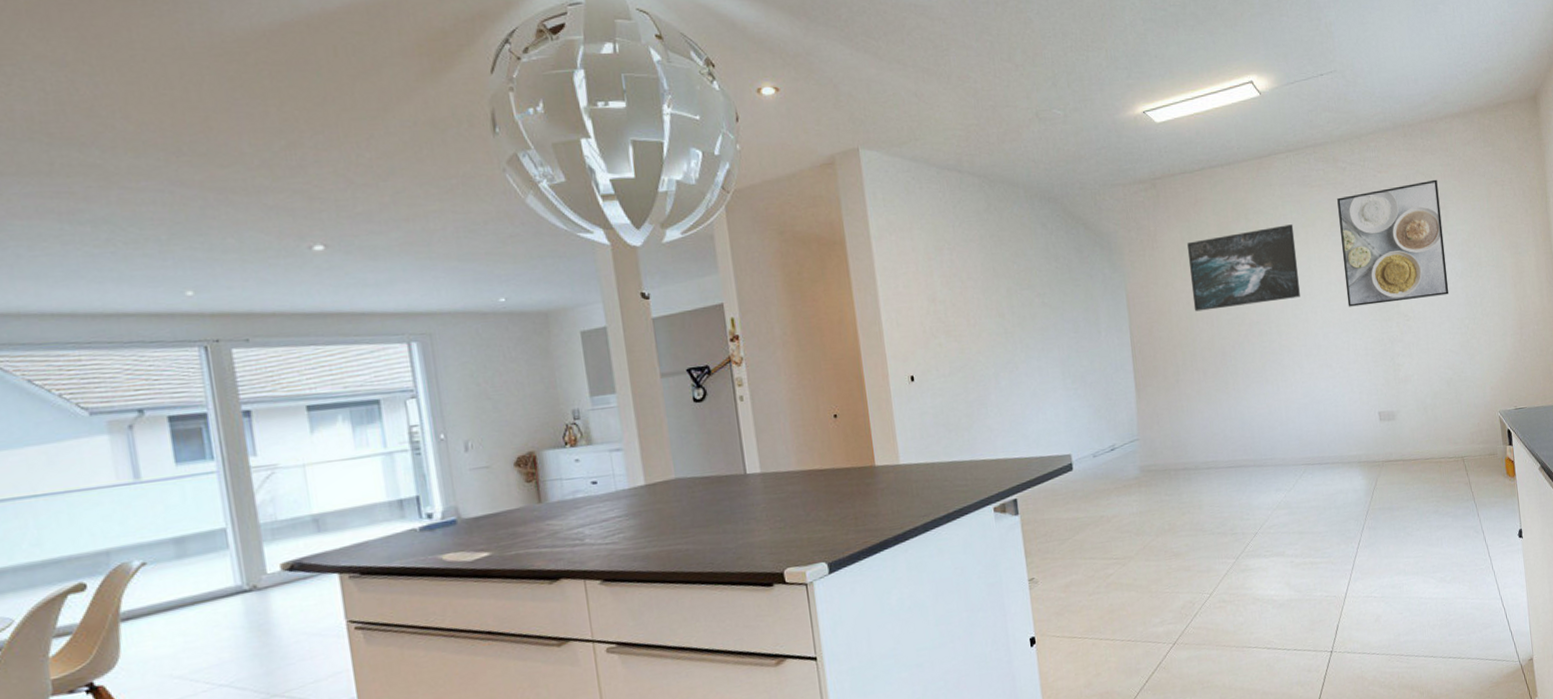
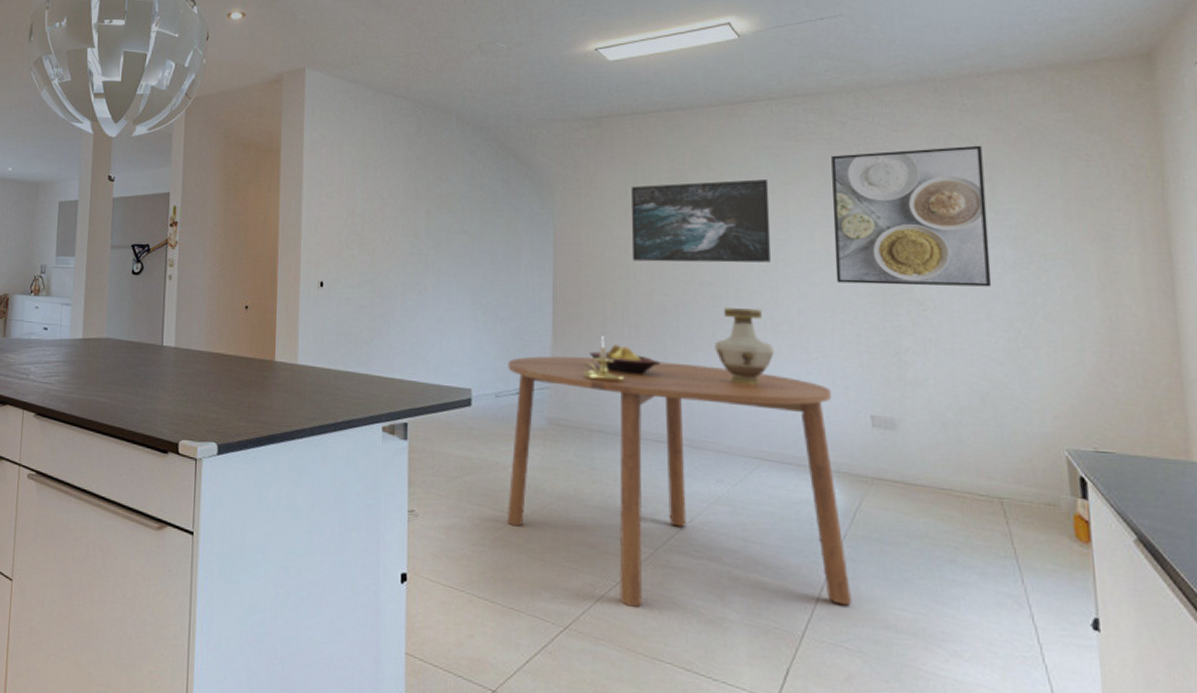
dining table: none [1100,392,1375,611] -> present [506,356,851,607]
candle holder: none [1163,383,1200,426] -> present [582,335,627,383]
fruit bowl: none [1168,389,1225,415] -> present [589,345,660,375]
vase: none [1265,339,1309,406] -> present [715,308,774,385]

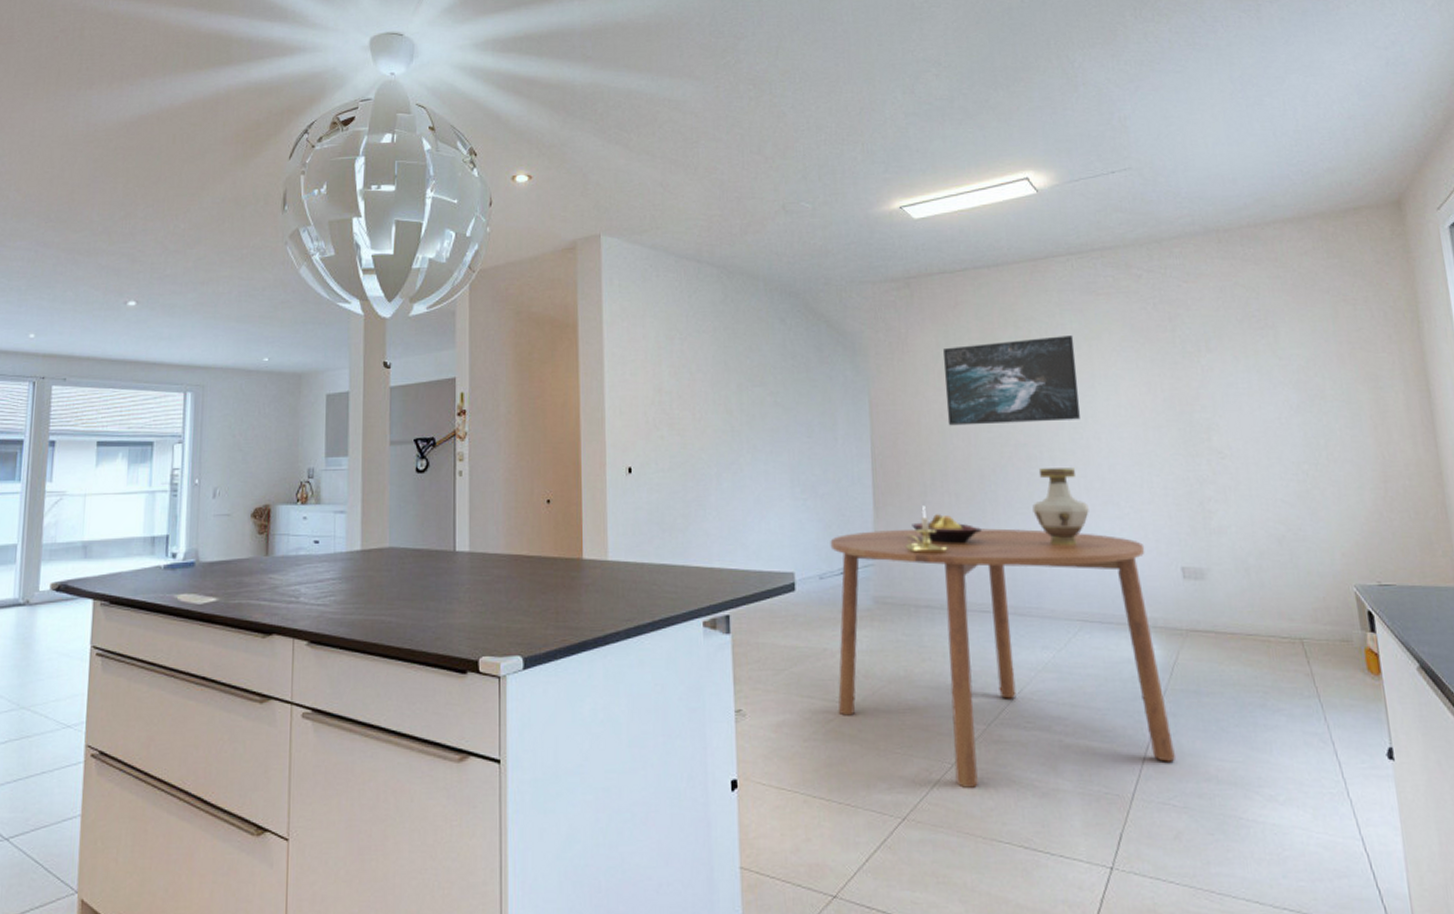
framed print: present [831,145,992,287] -> none [1130,293,1281,436]

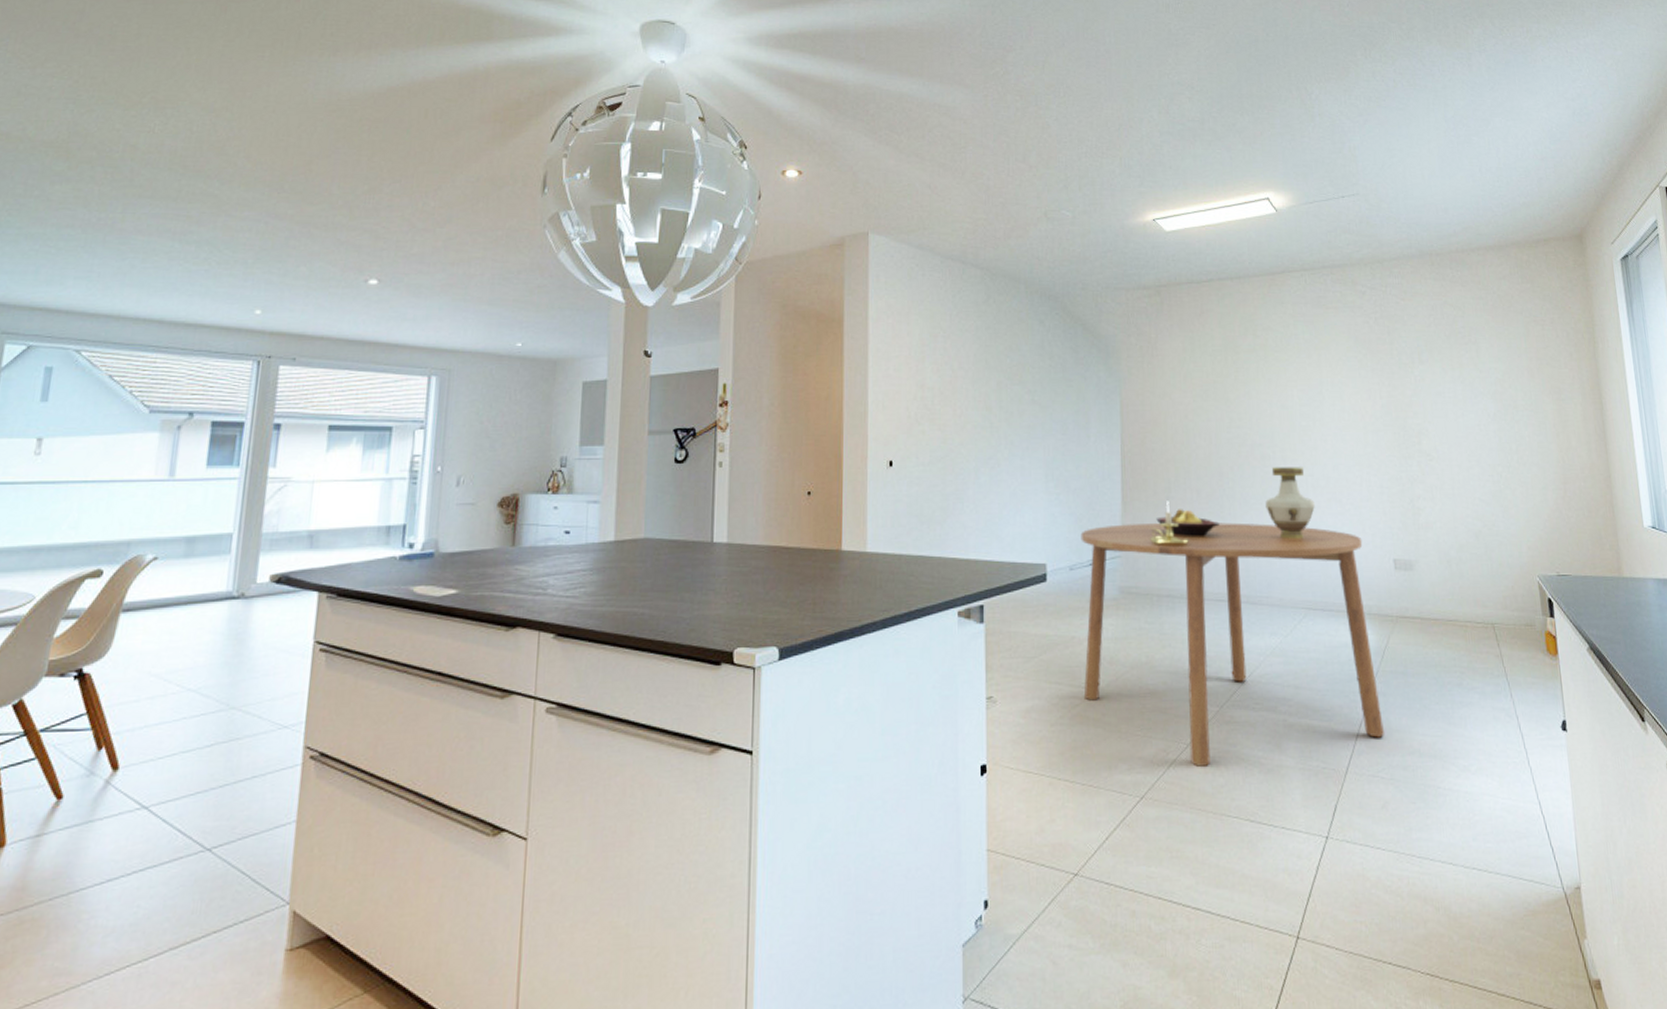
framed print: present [943,335,1080,426] -> none [1189,345,1309,426]

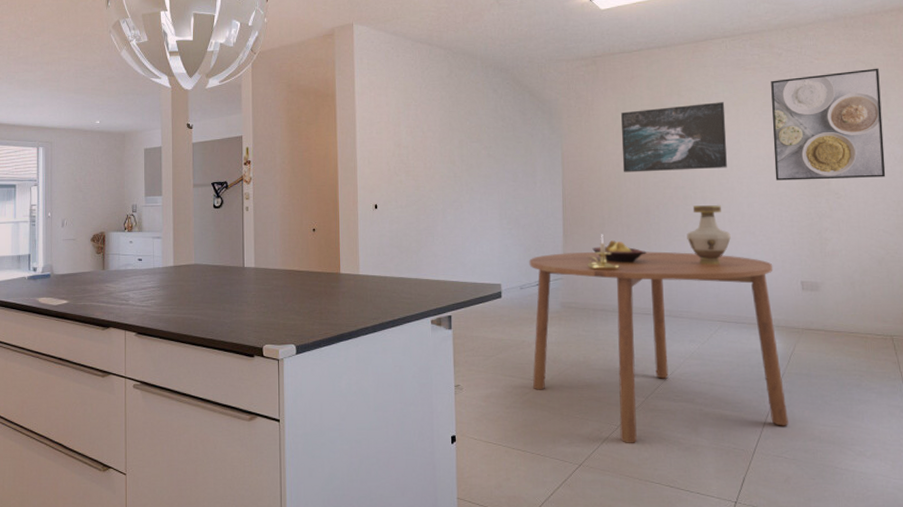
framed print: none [1189,345,1309,426] -> present [621,102,727,173]
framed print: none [1355,312,1480,439] -> present [771,68,886,181]

